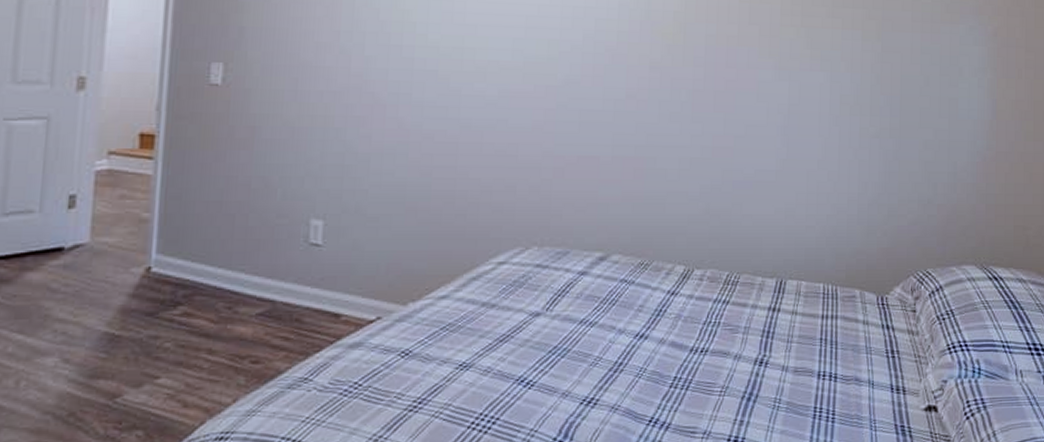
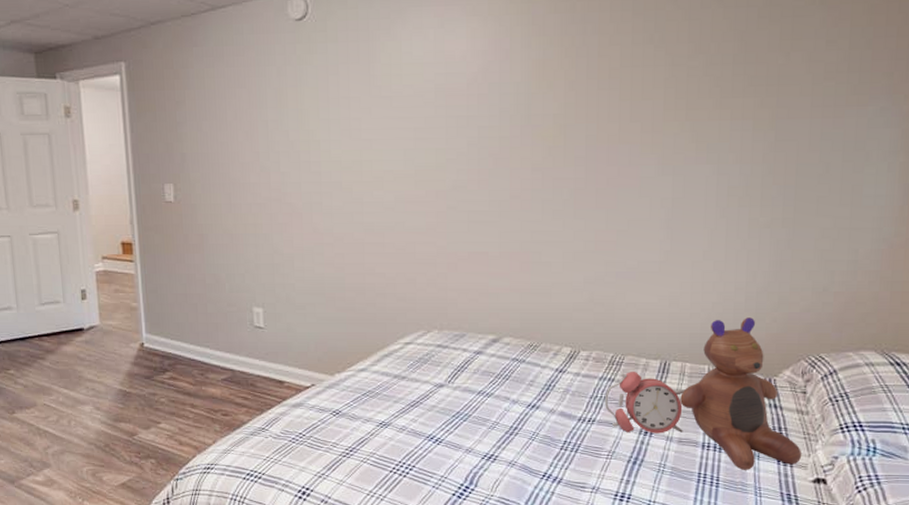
alarm clock: none [719,292,802,363] -> present [605,372,686,434]
toy: none [796,231,914,401] -> present [680,317,802,470]

